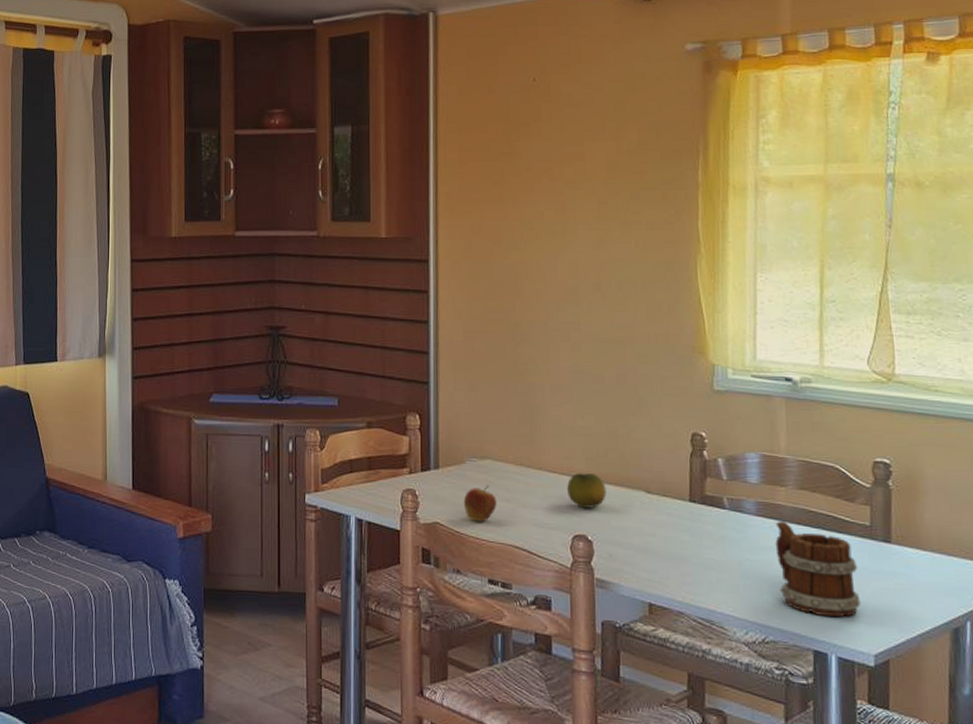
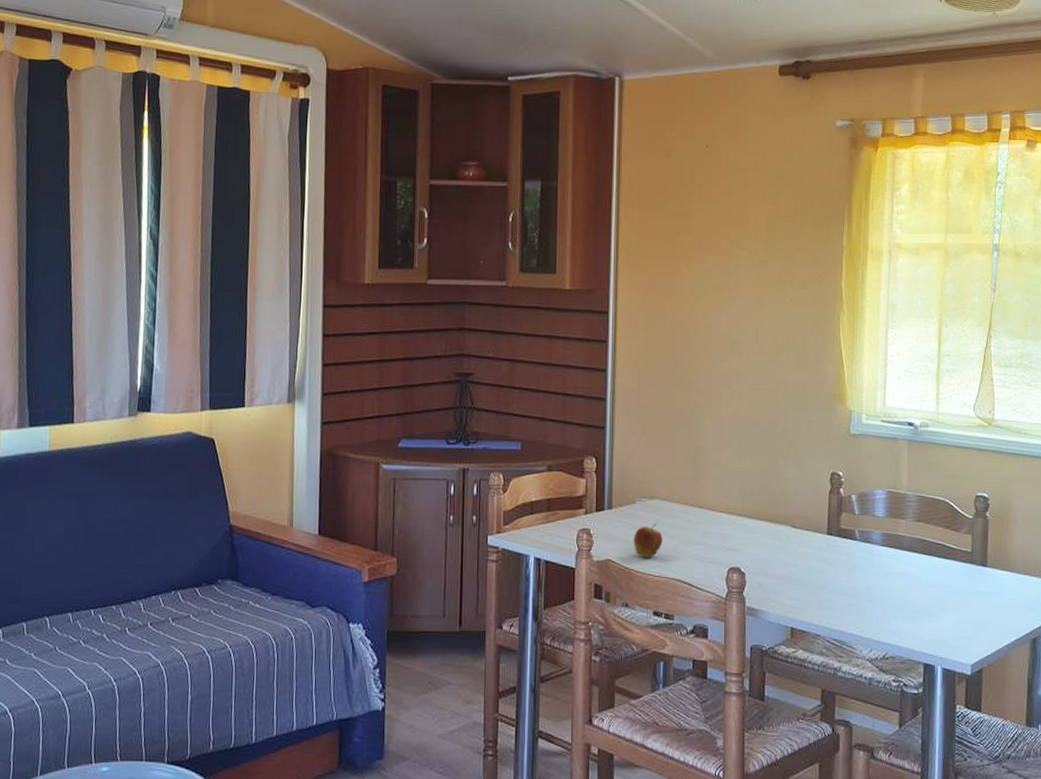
fruit: present [567,473,607,508] -> none [725,510,758,543]
mug: present [775,521,861,618] -> none [896,550,962,634]

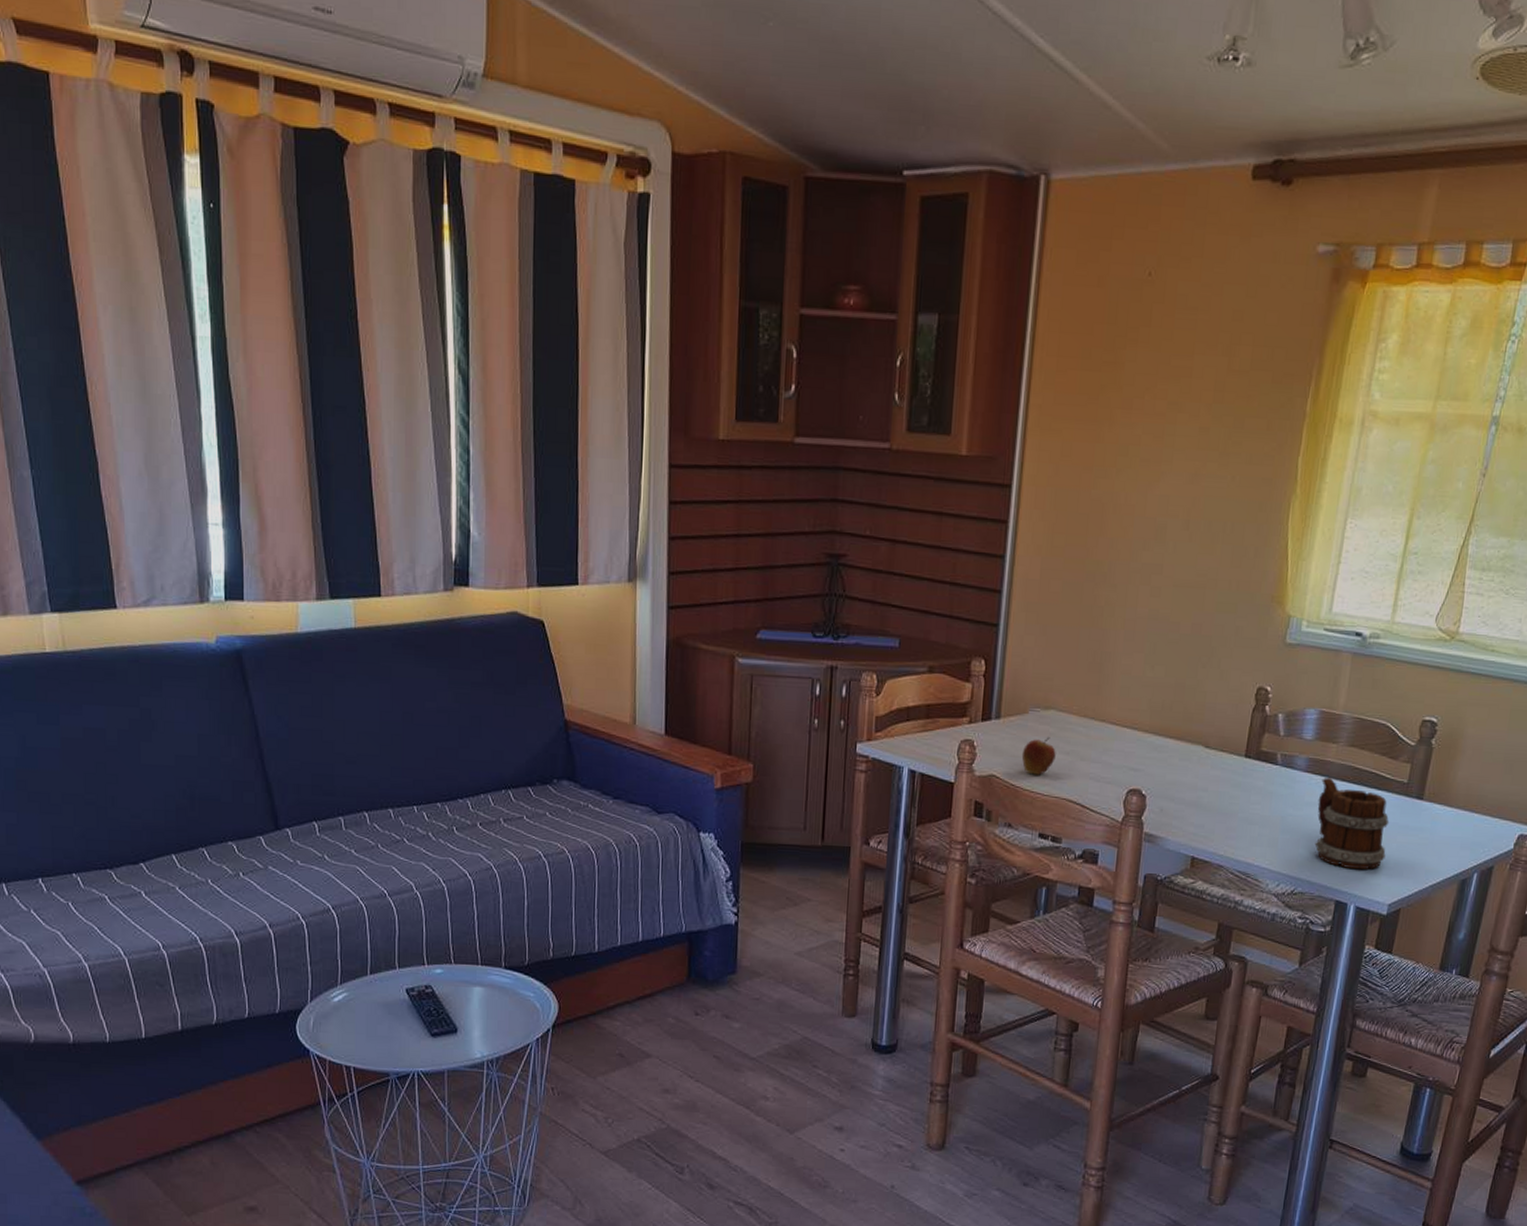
mug: none [896,550,962,634] -> present [1314,778,1390,870]

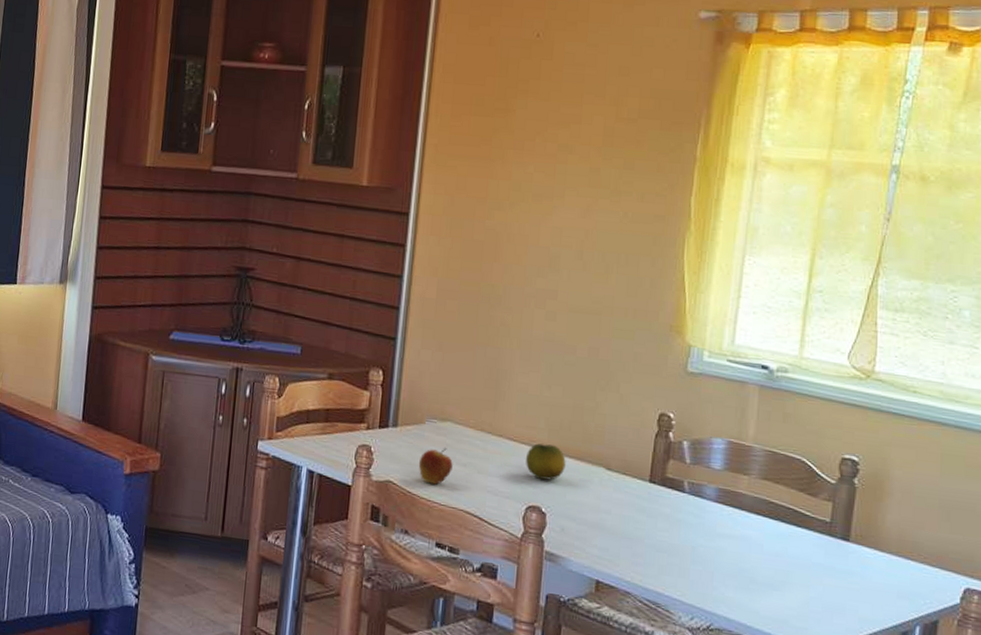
fruit: none [1127,726,1167,762] -> present [526,443,566,480]
mug: present [1314,778,1390,870] -> none [730,509,813,612]

